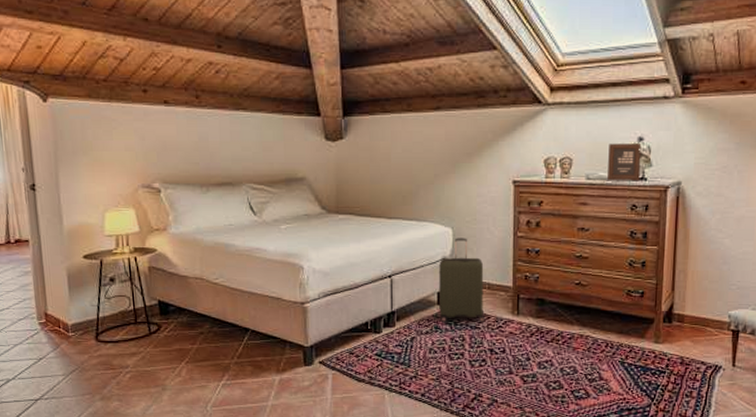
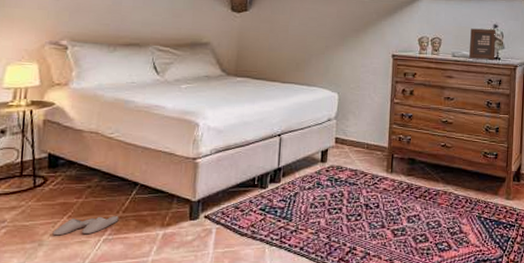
slippers: none [173,362,234,381] -> present [52,216,119,236]
suitcase: present [438,238,486,323] -> none [322,102,364,179]

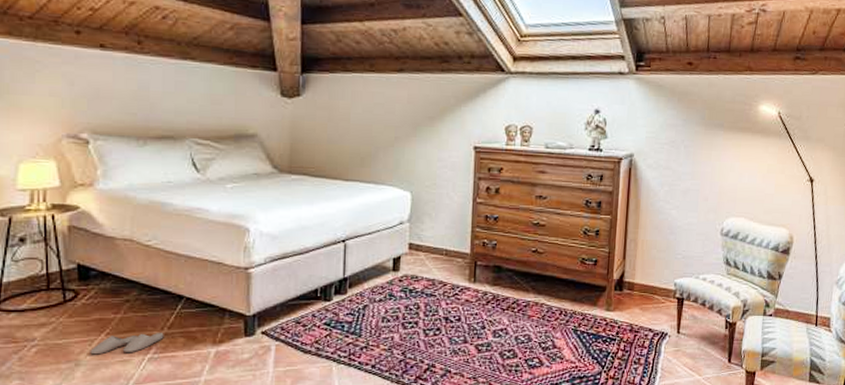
picture frame: present [469,28,496,60] -> none [565,114,598,152]

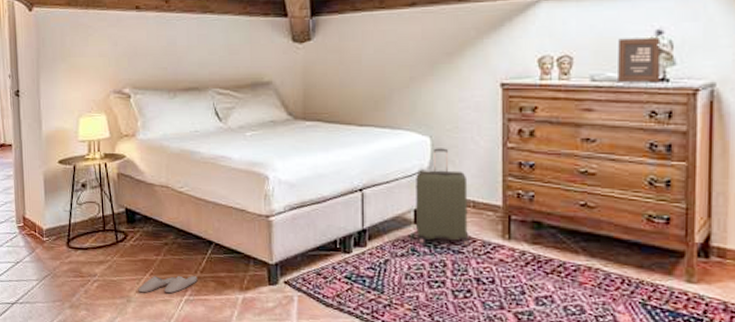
suitcase: none [394,202,442,290] -> present [415,148,471,246]
picture frame: none [565,114,598,152] -> present [618,38,661,83]

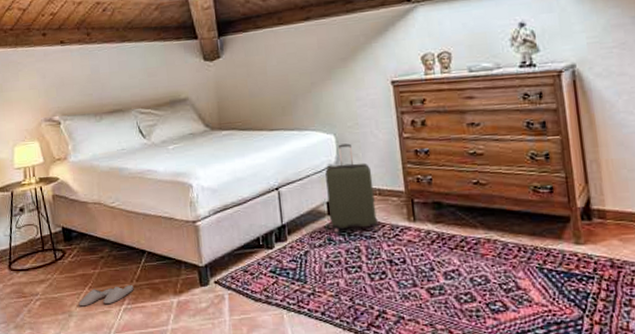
picture frame: present [618,38,661,83] -> none [488,29,528,72]

